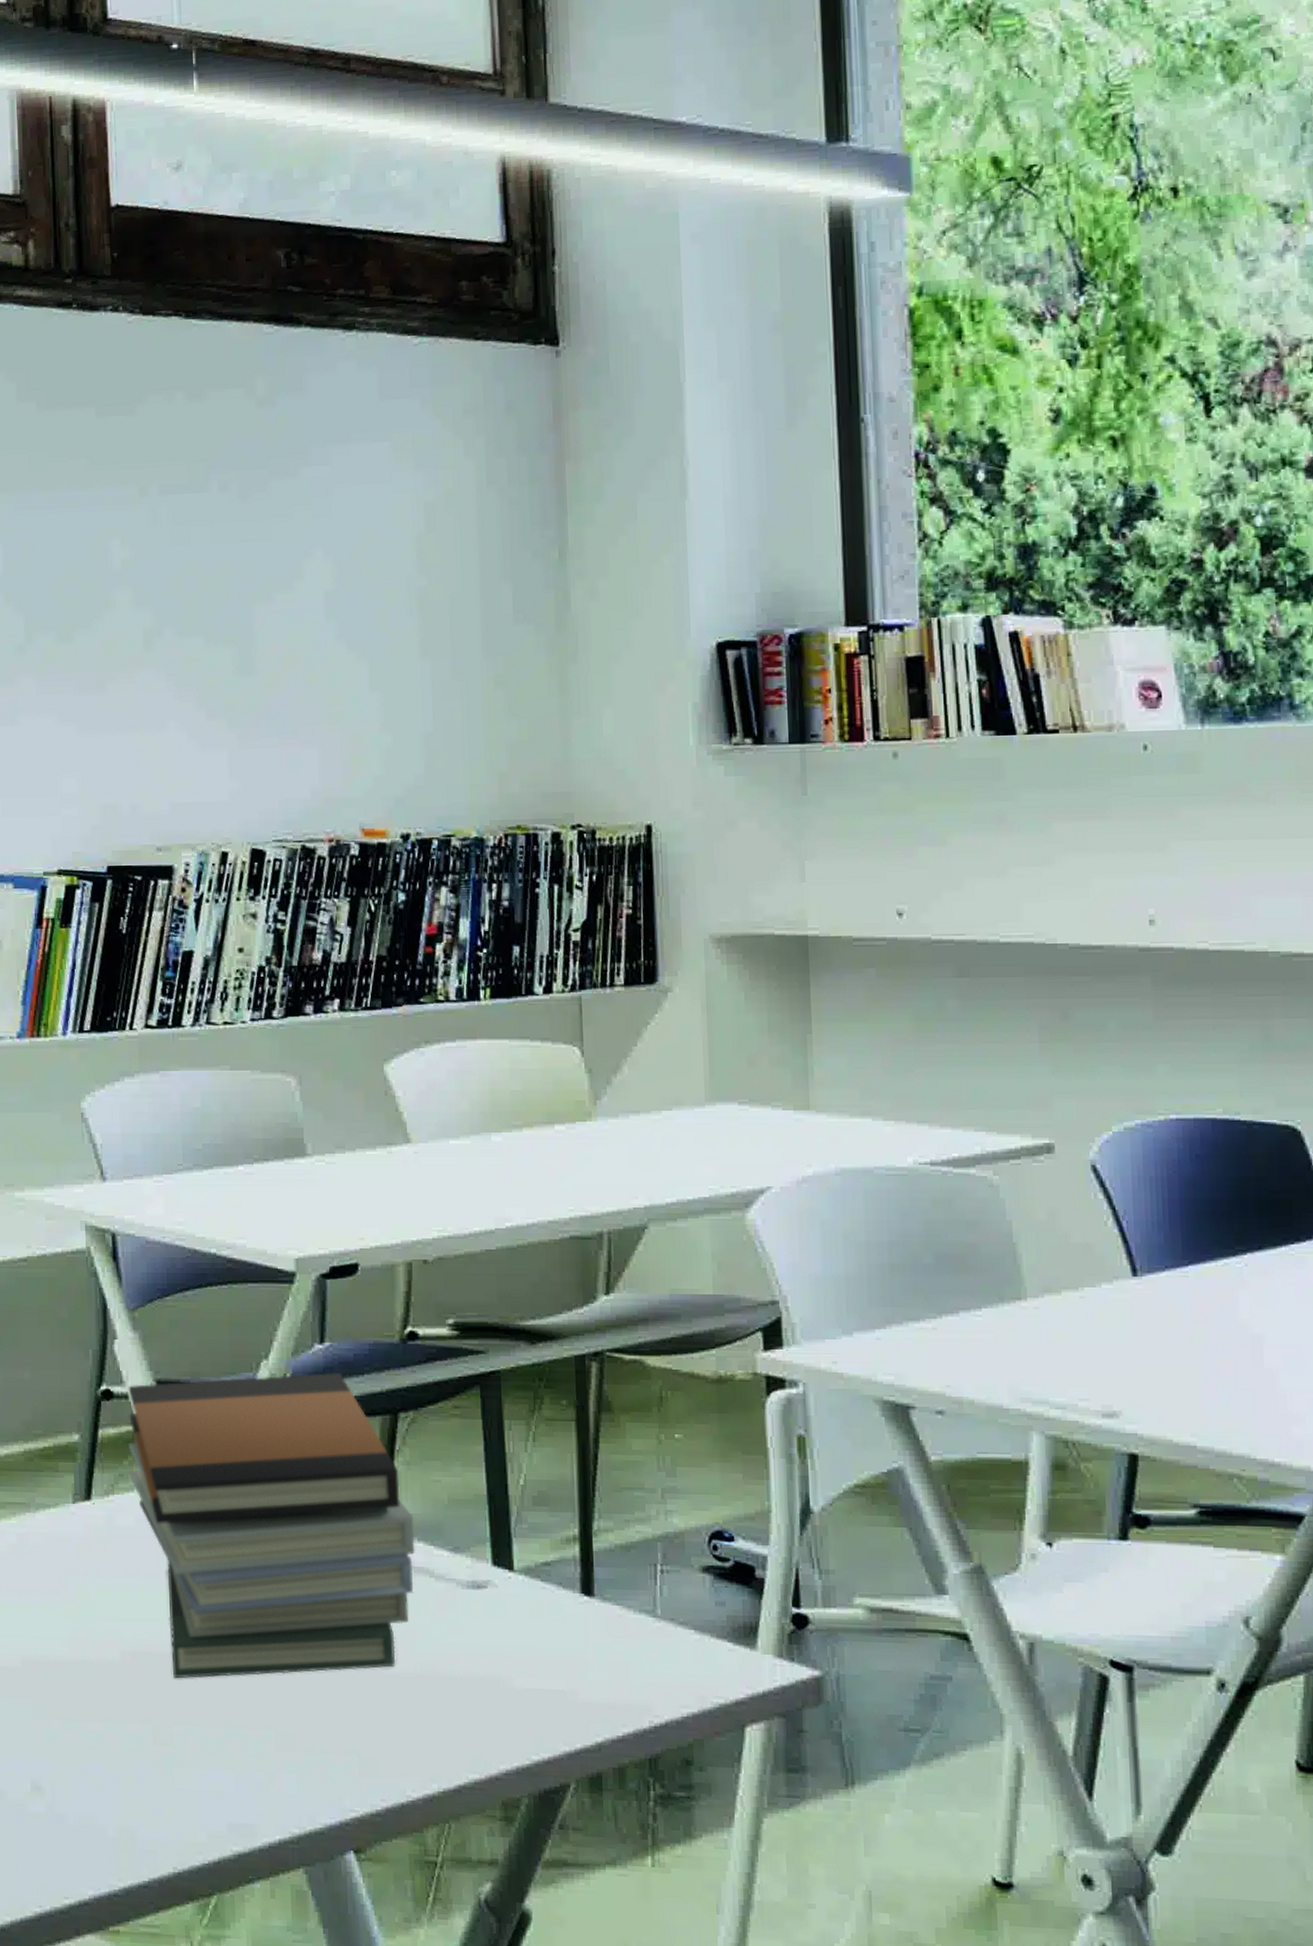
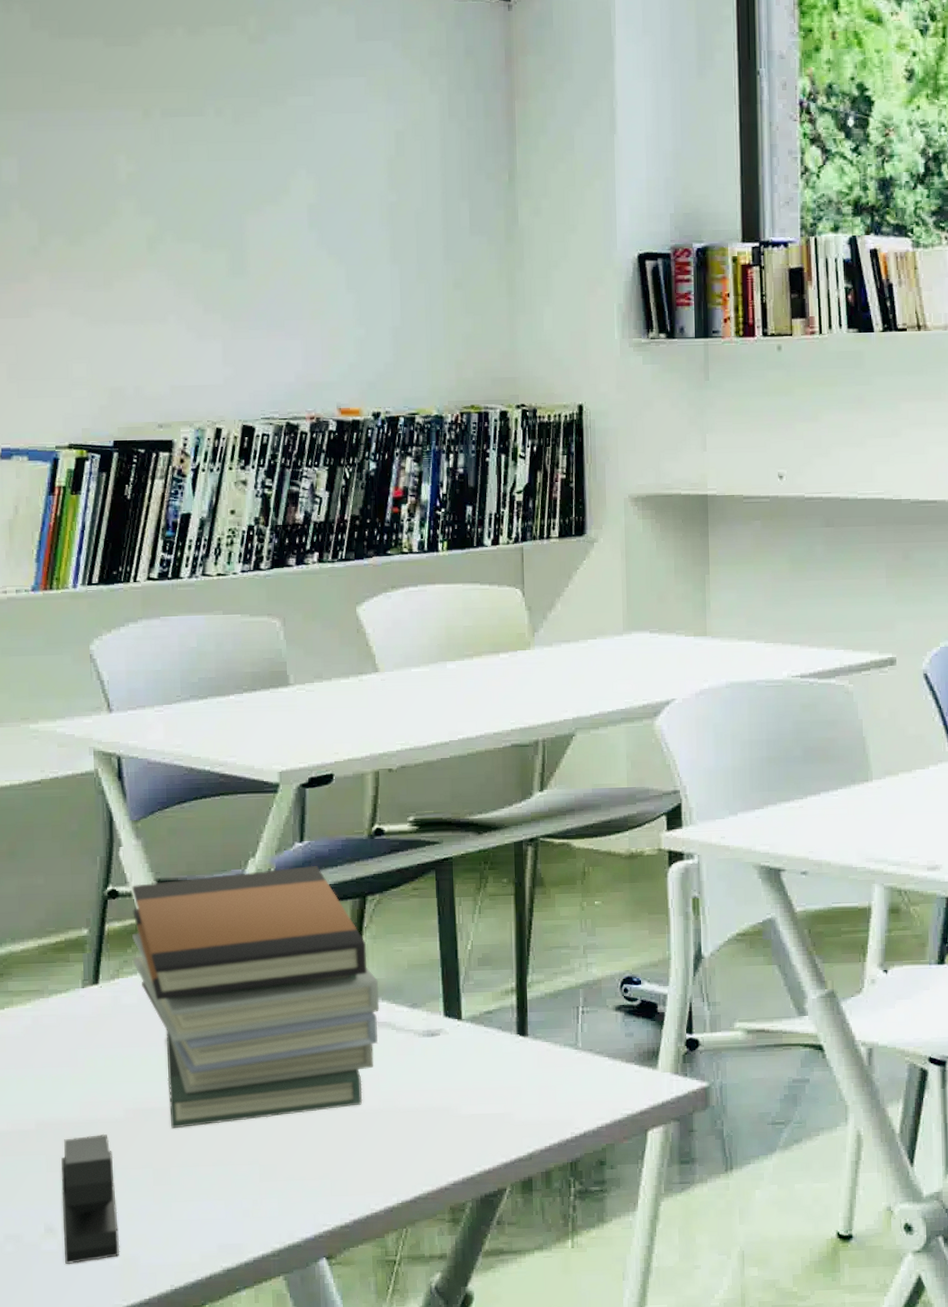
stapler: none [49,1678,116,1832] -> present [61,1133,120,1265]

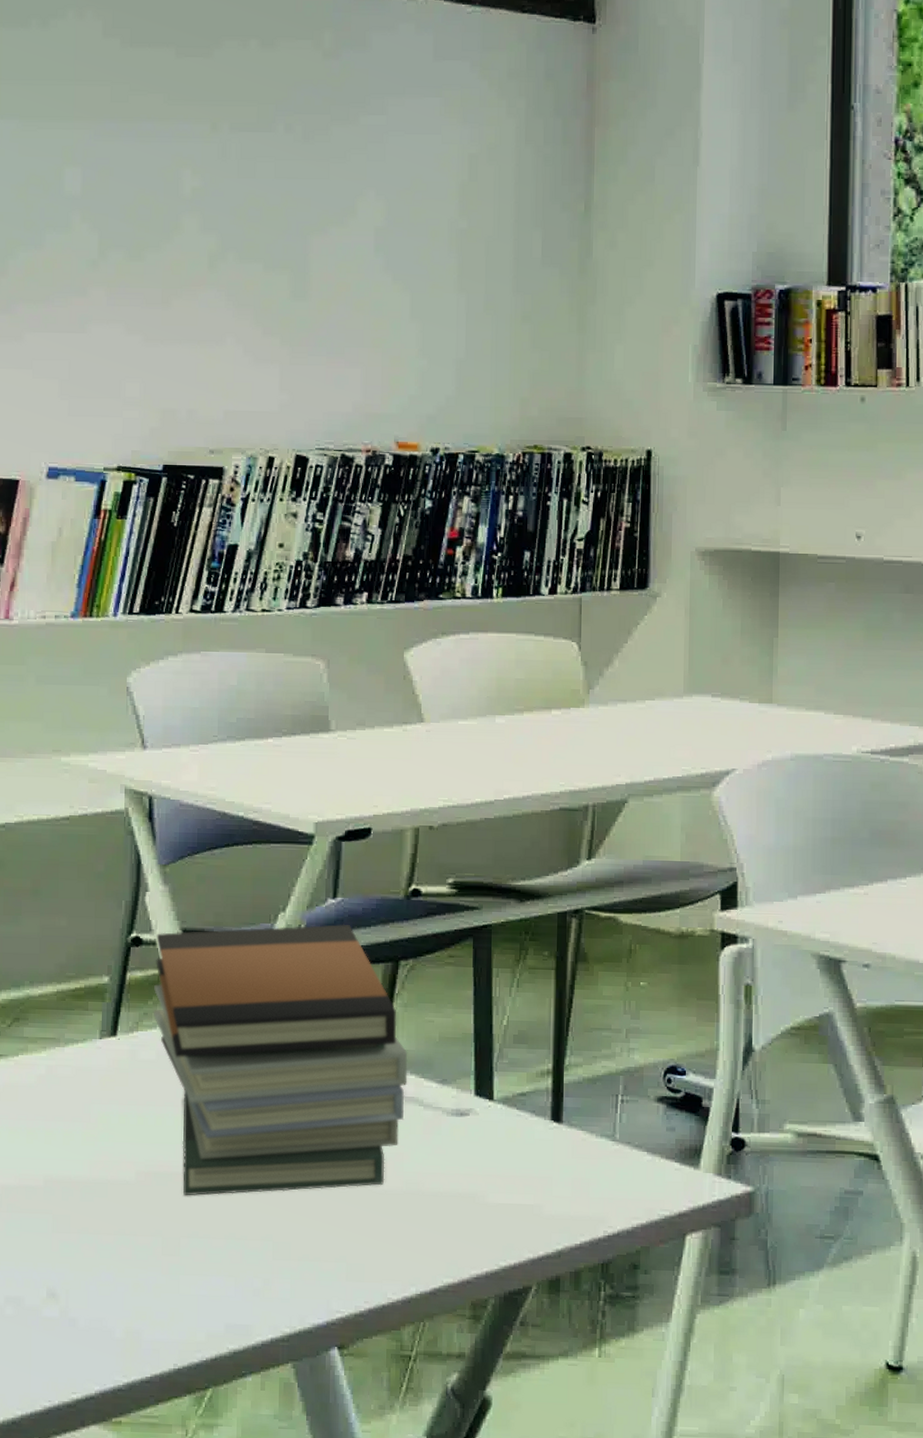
stapler: present [61,1133,120,1265] -> none [65,1196,124,1334]

